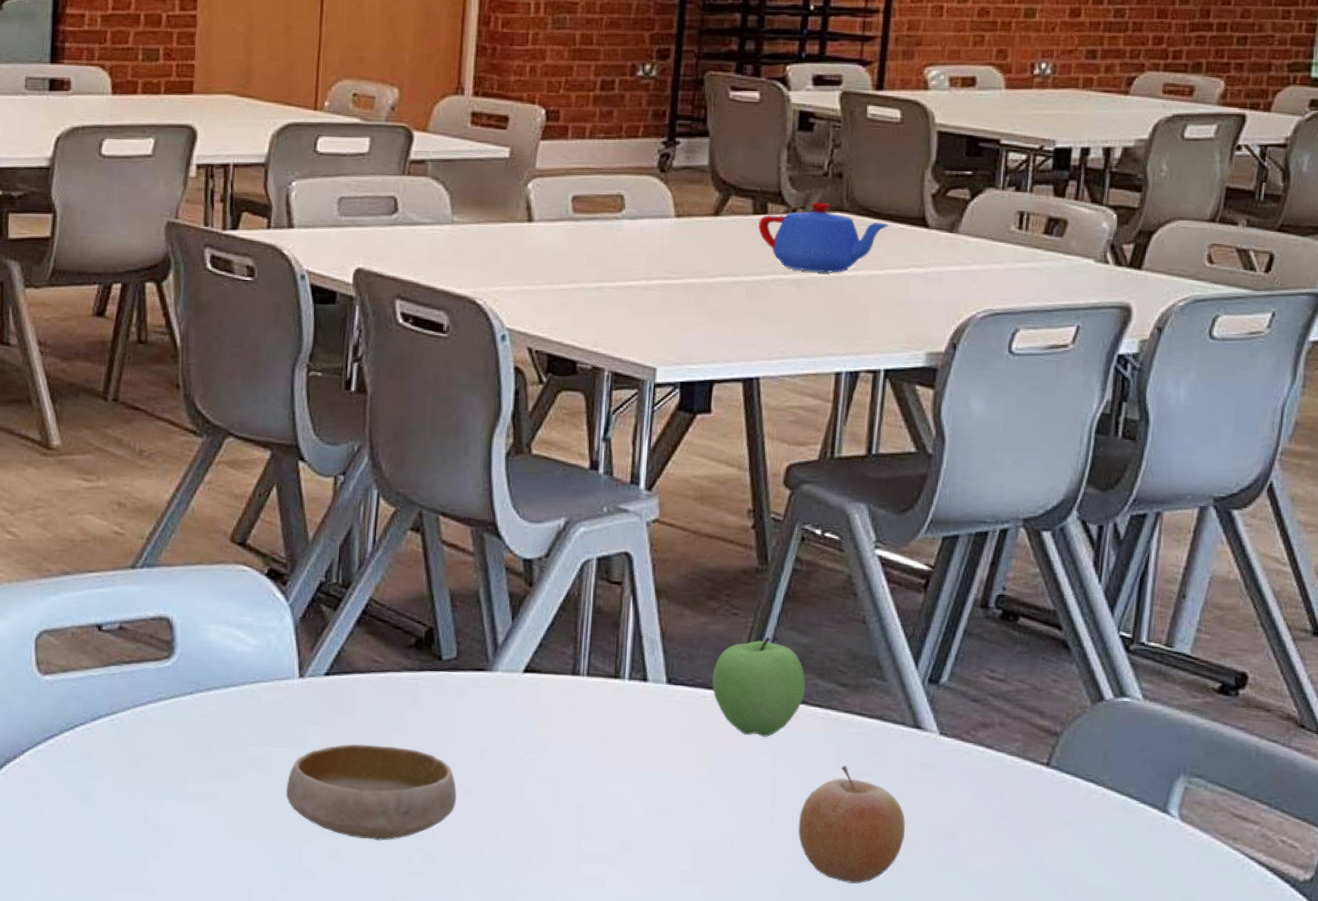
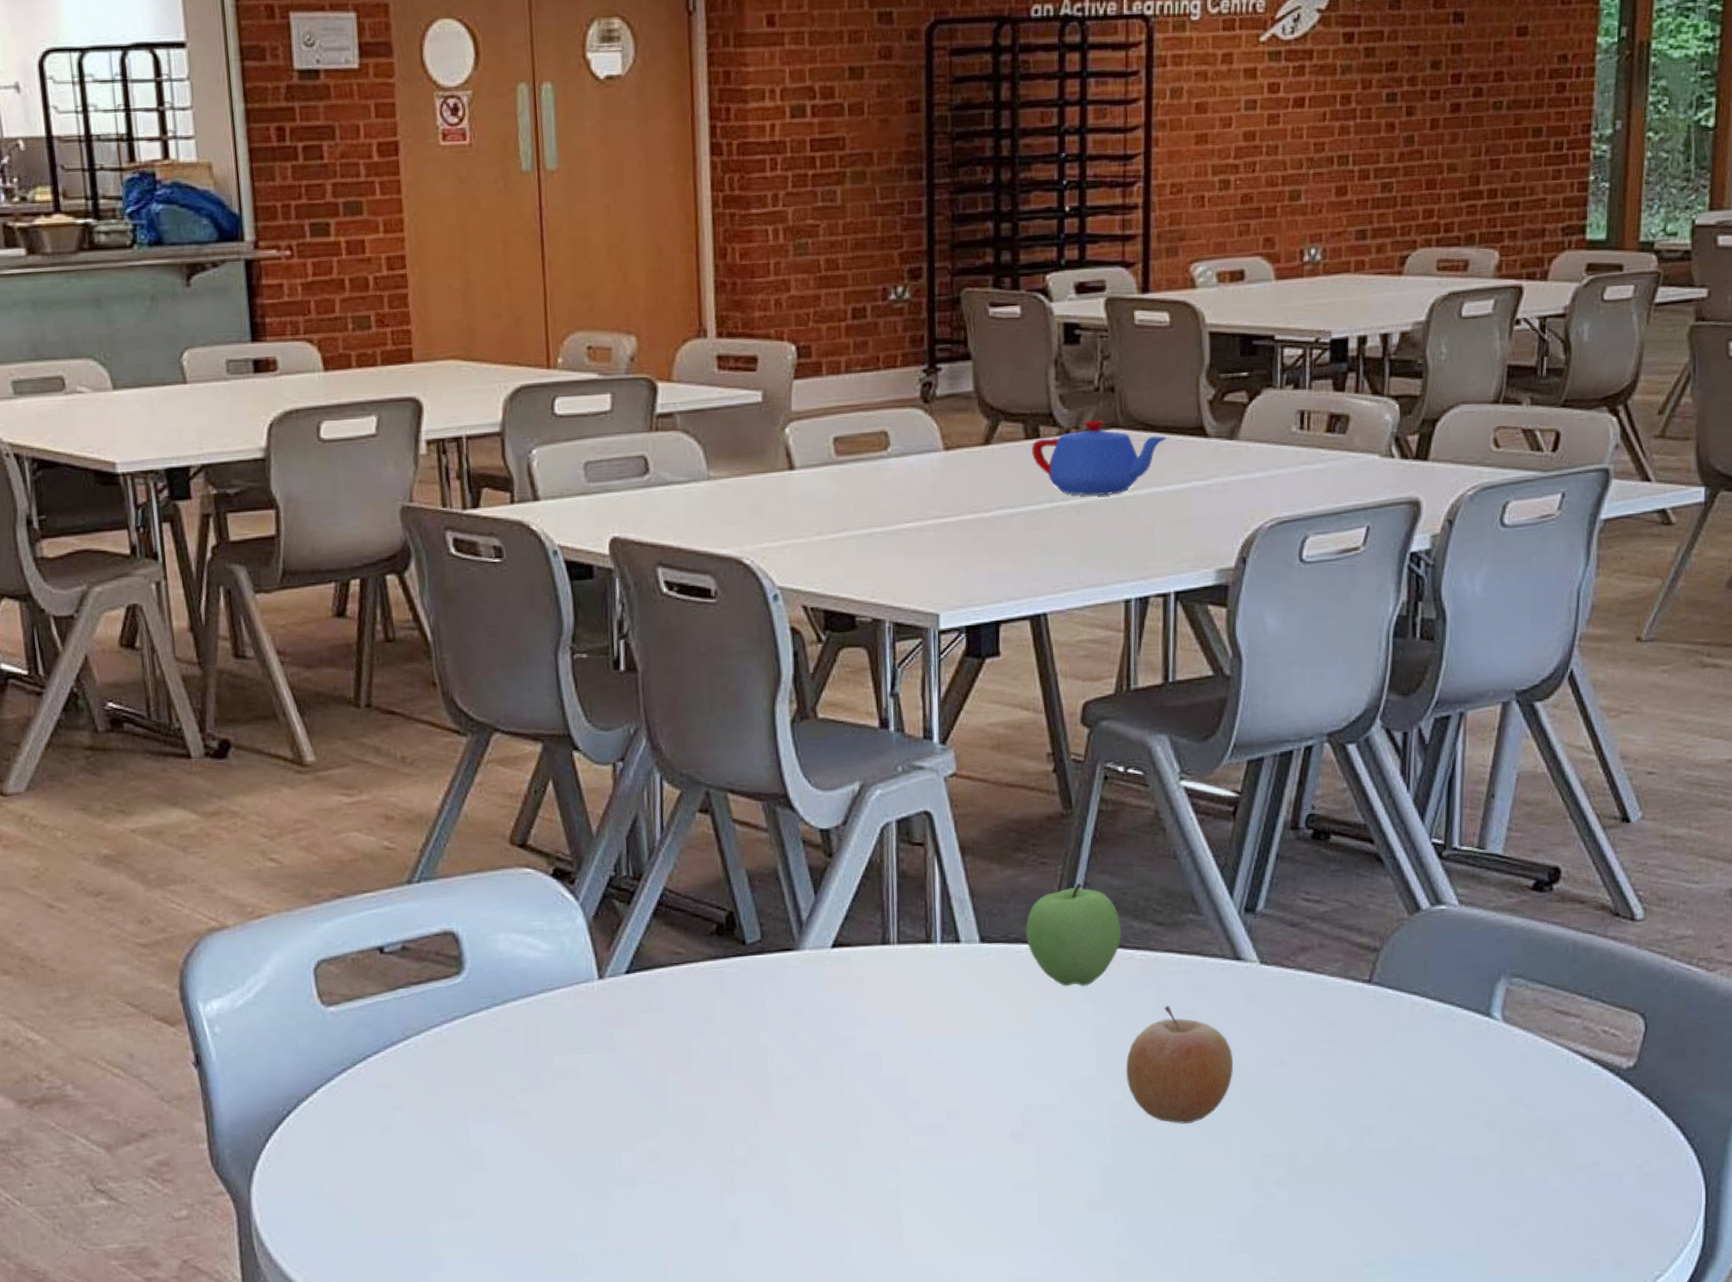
bowl: present [285,744,457,841] -> none [598,1039,776,1138]

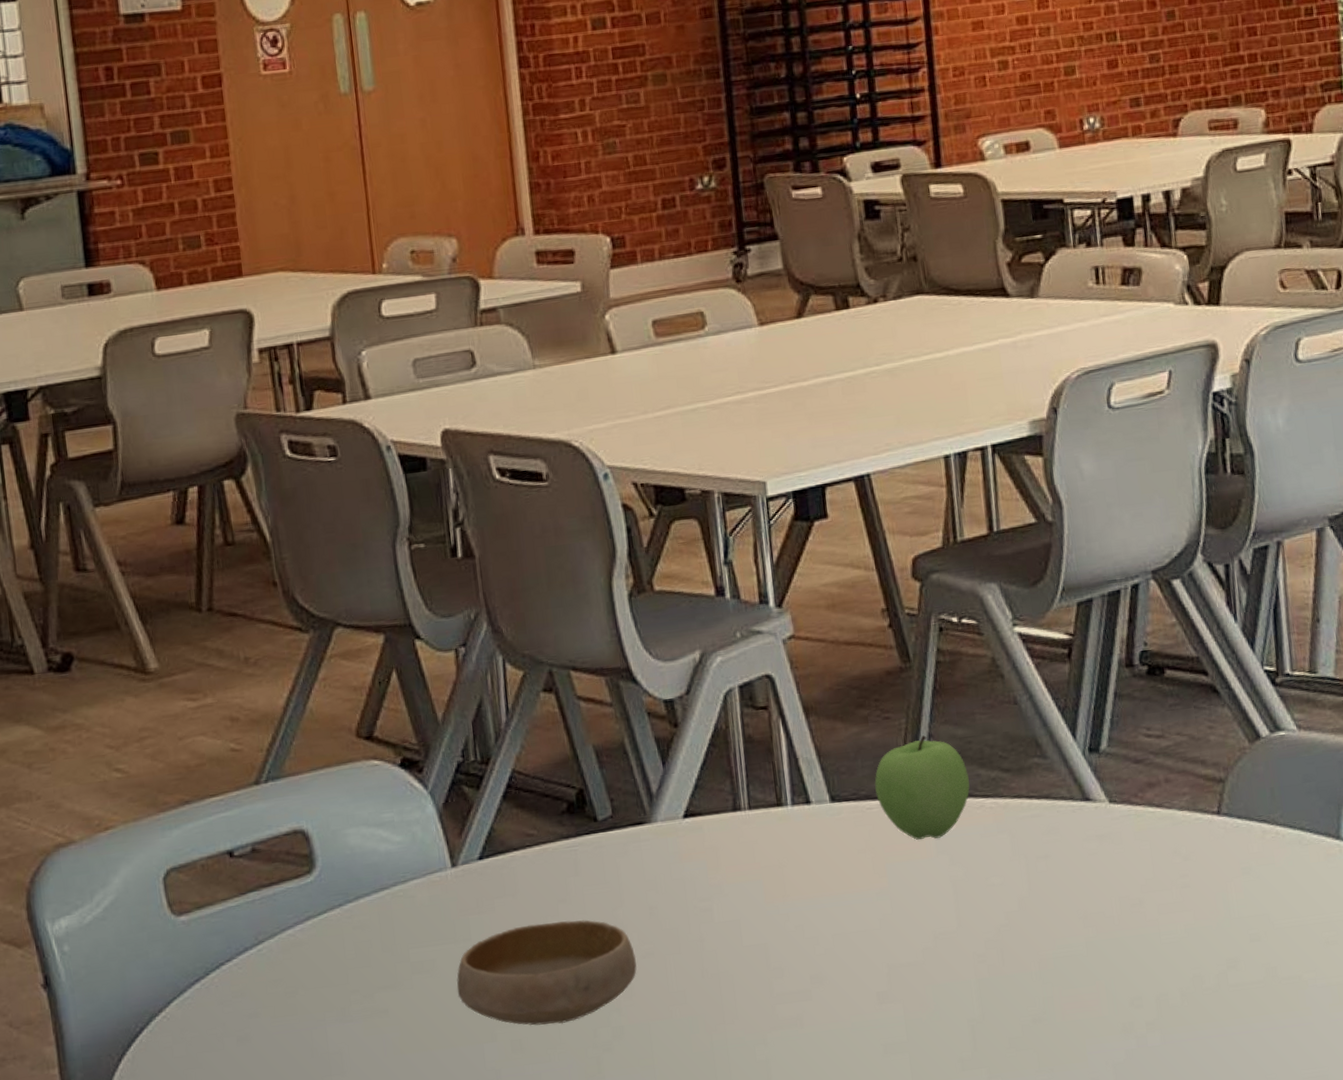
bowl: none [598,1039,776,1138] -> present [456,920,637,1026]
teapot: present [1032,419,1167,496] -> none [842,287,971,360]
fruit: present [1126,1006,1234,1124] -> none [986,852,1093,972]

